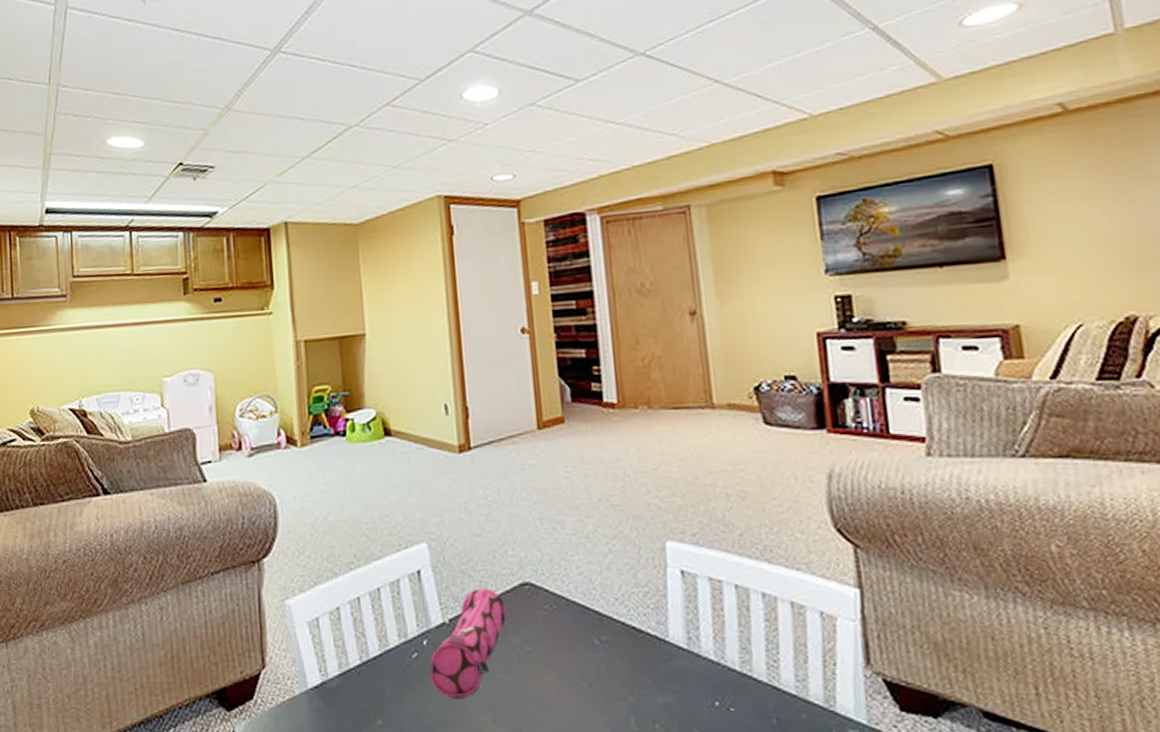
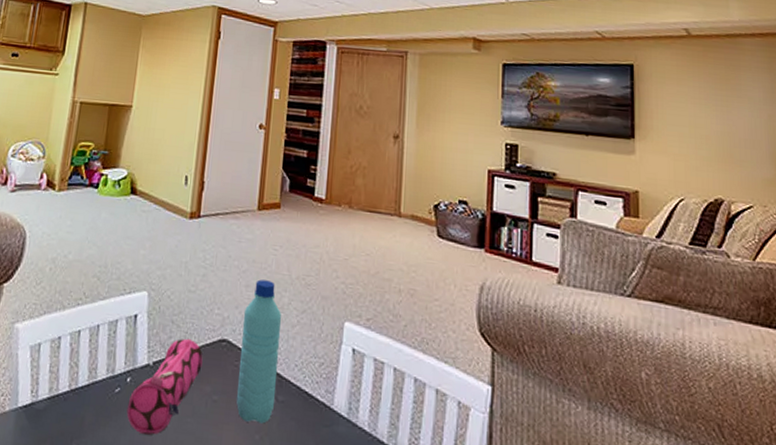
water bottle: none [543,508,599,669] -> present [236,279,282,424]

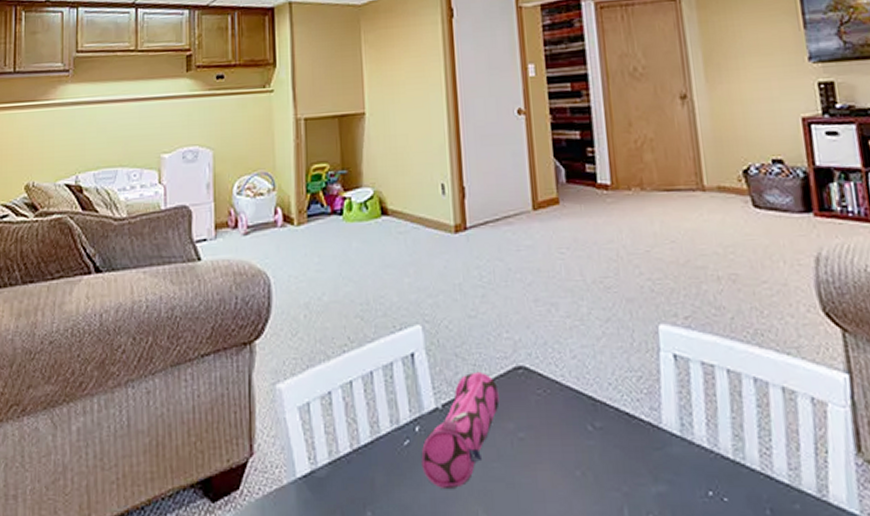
water bottle: present [236,279,282,424] -> none [537,290,593,457]

